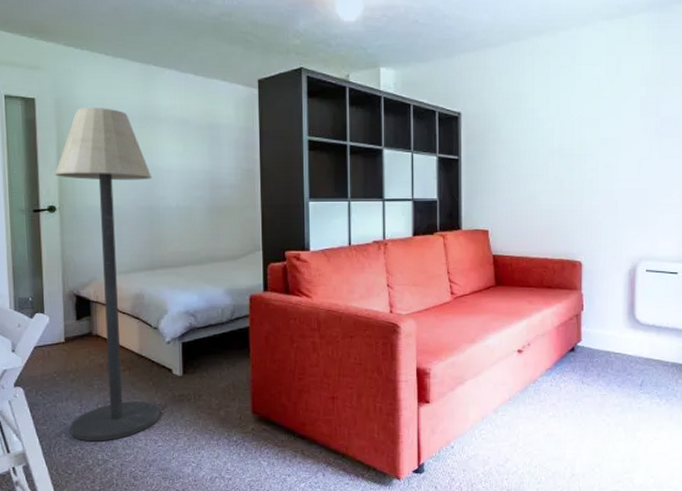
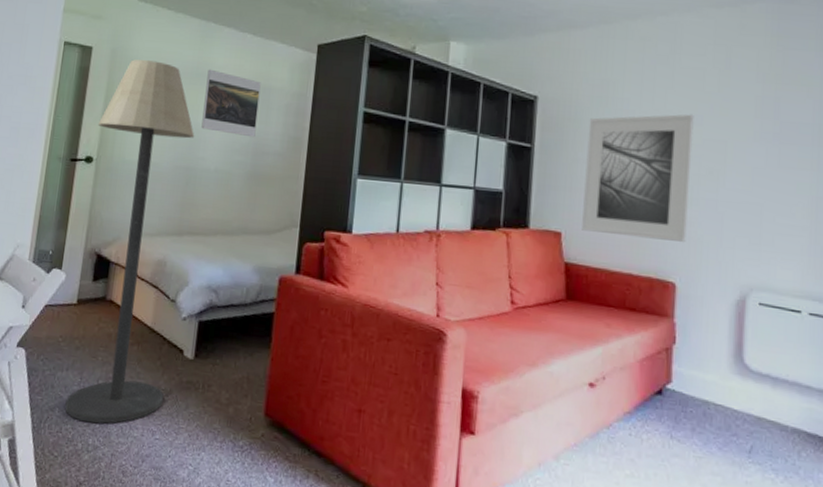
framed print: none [155,111,210,173] -> present [201,69,261,138]
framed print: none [505,118,592,228] -> present [582,114,694,243]

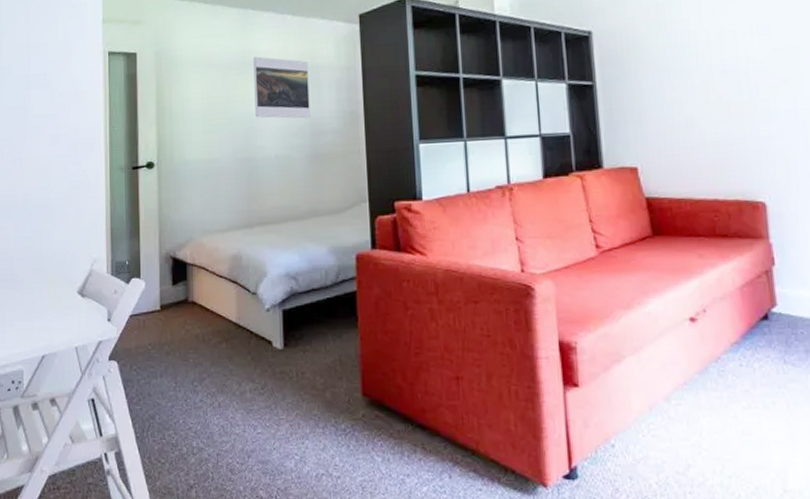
floor lamp: present [65,59,195,424] -> none [153,57,259,426]
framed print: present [582,114,694,243] -> none [649,24,770,162]

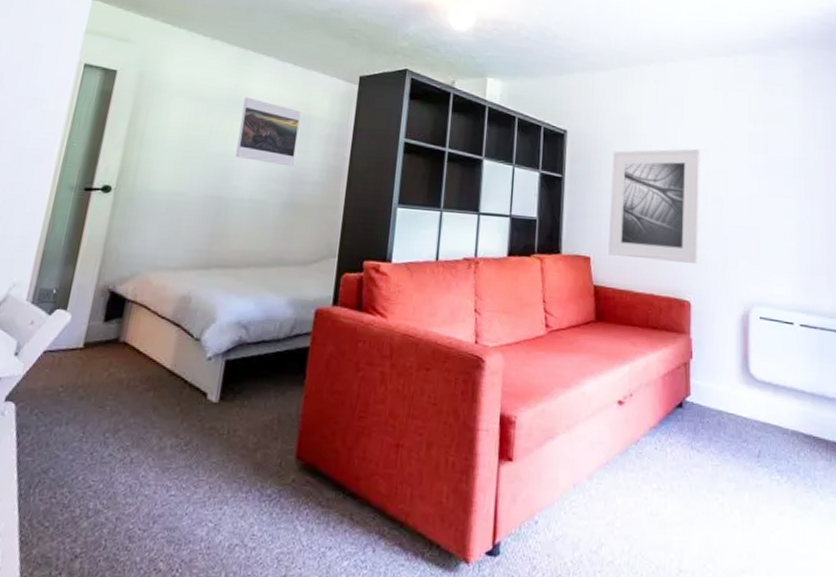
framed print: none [649,24,770,162] -> present [608,148,700,265]

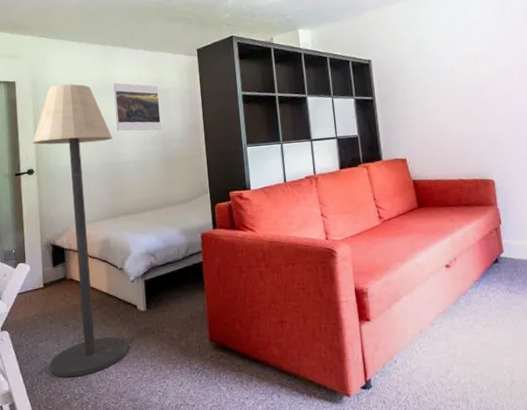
floor lamp: none [61,85,229,484] -> present [32,84,128,378]
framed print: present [608,148,700,265] -> none [412,54,496,154]

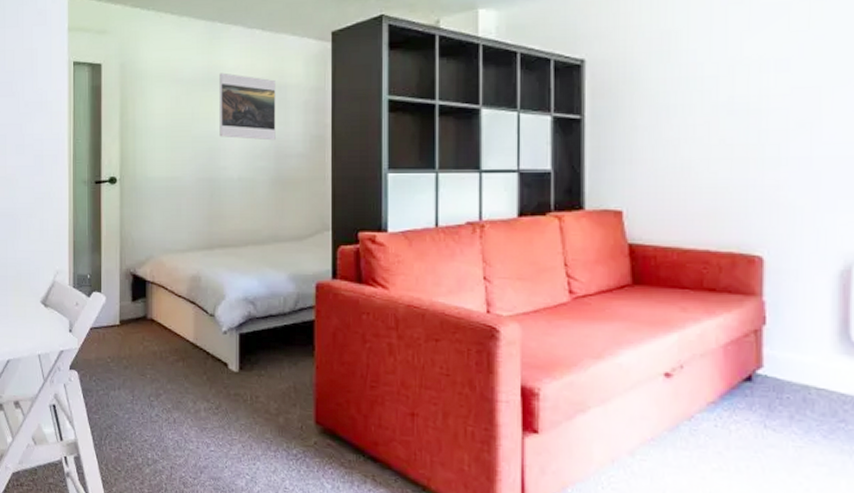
floor lamp: present [32,84,128,378] -> none [116,71,214,439]

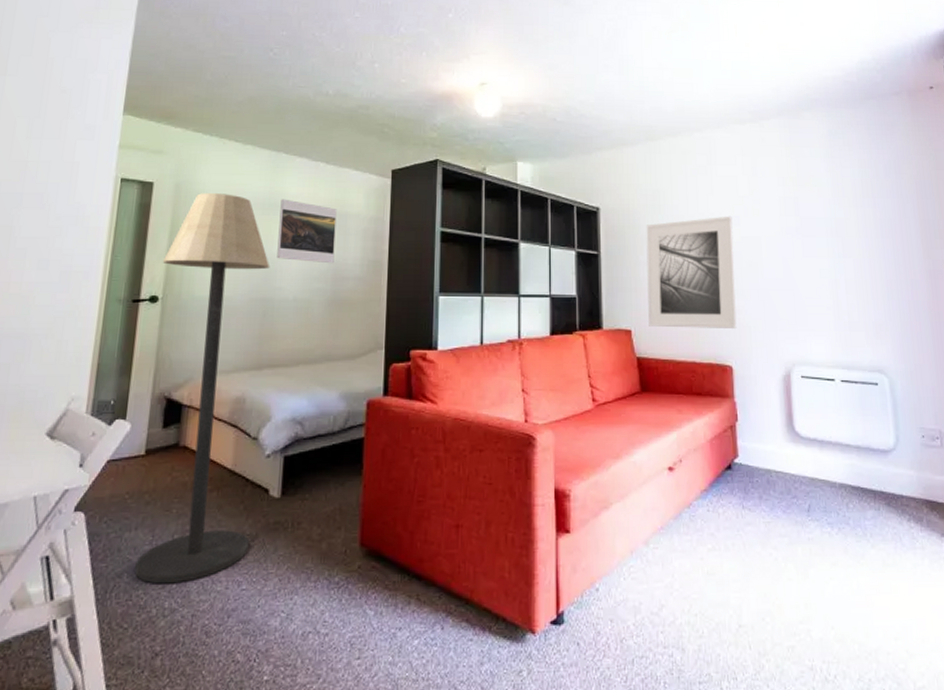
floor lamp: none [116,71,214,439] -> present [135,193,270,584]
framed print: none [646,59,778,211] -> present [646,216,737,330]

